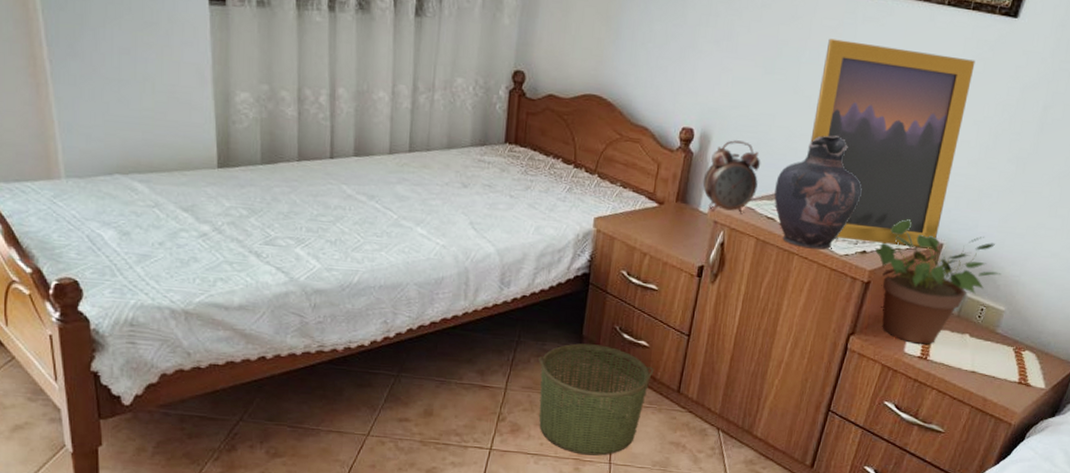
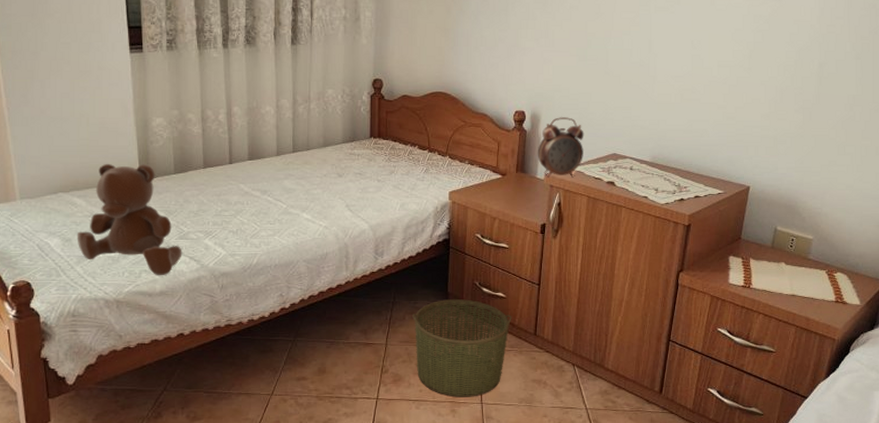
teddy bear: none [137,142,268,287] -> present [76,163,182,276]
vase: present [774,135,862,251] -> none [599,105,673,202]
picture frame: present [810,38,976,249] -> none [624,27,755,192]
potted plant: present [874,218,1002,345] -> none [691,167,805,275]

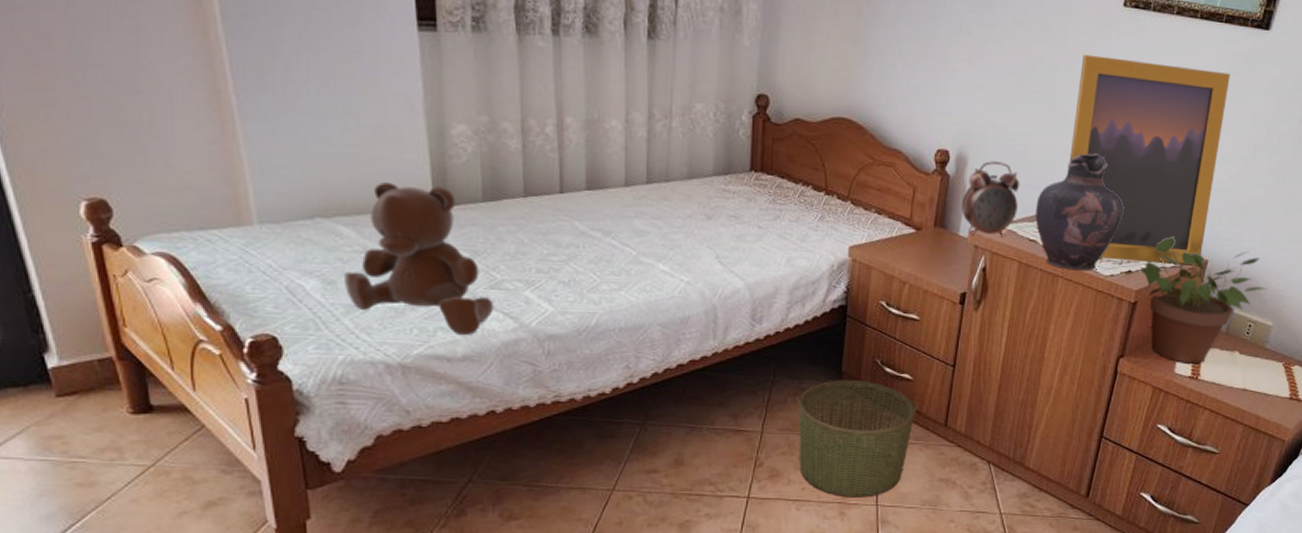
vase: none [599,105,673,202] -> present [1035,153,1124,272]
picture frame: none [624,27,755,192] -> present [1069,54,1231,266]
potted plant: none [691,167,805,275] -> present [1140,235,1267,364]

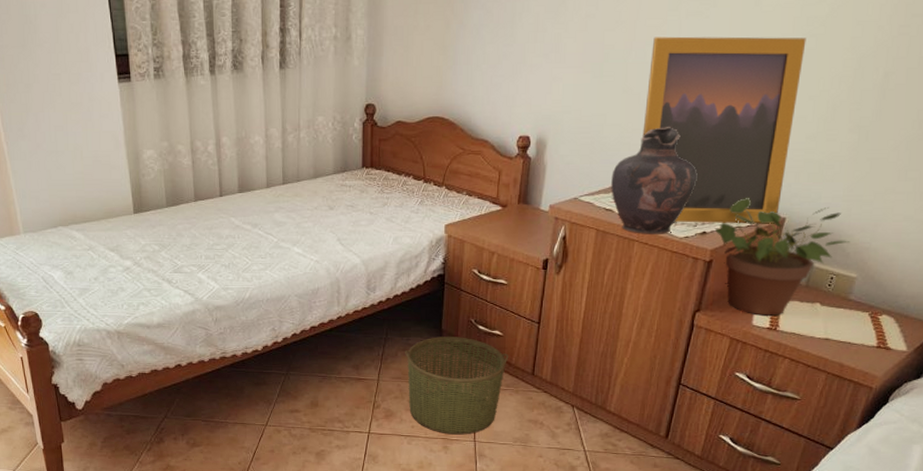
teddy bear: present [343,181,494,336] -> none [77,197,177,309]
alarm clock: present [961,161,1020,238] -> none [542,142,596,209]

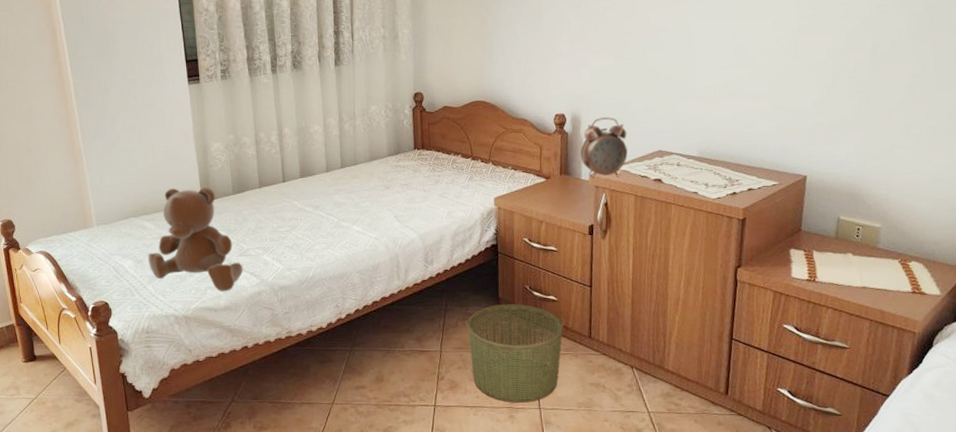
teddy bear: none [77,197,177,309] -> present [147,187,243,292]
alarm clock: none [542,142,596,209] -> present [580,117,628,178]
vase: present [611,127,698,236] -> none [643,100,721,198]
picture frame: present [642,36,806,224] -> none [665,18,800,185]
potted plant: present [714,197,850,316] -> none [743,158,869,268]

